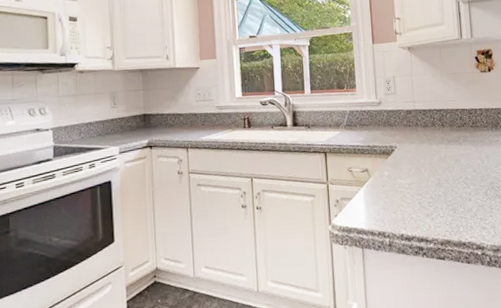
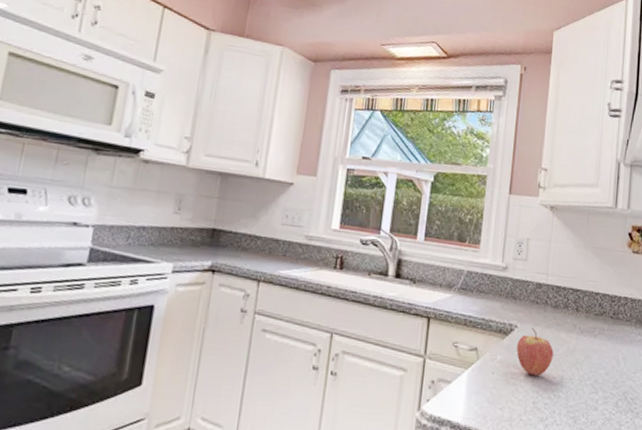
fruit: none [399,146,430,183] -> present [516,328,554,376]

